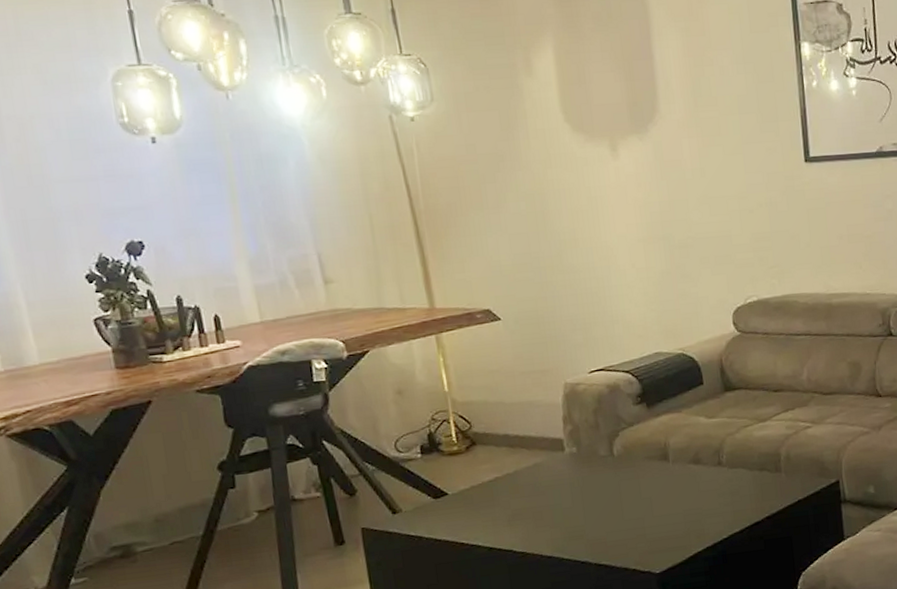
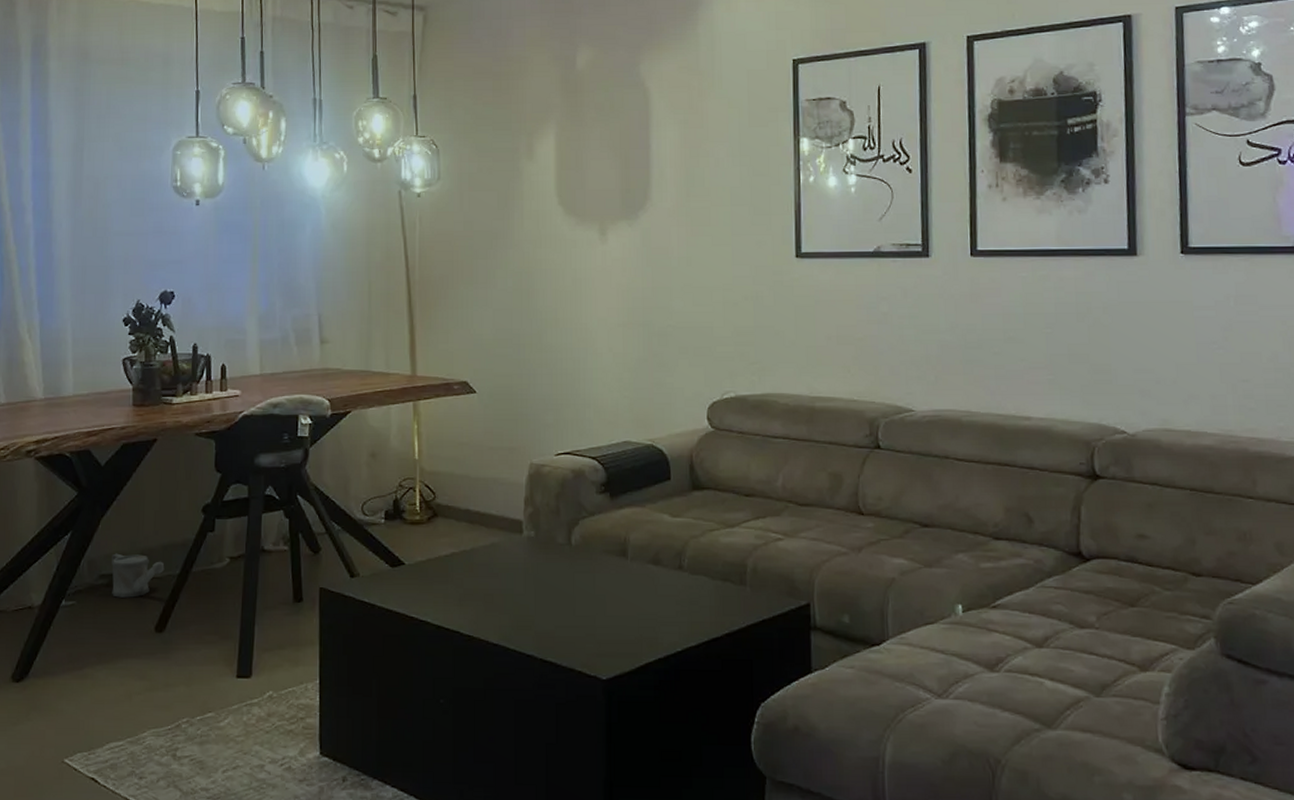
watering can: none [121,521,186,568] -> present [112,553,165,598]

